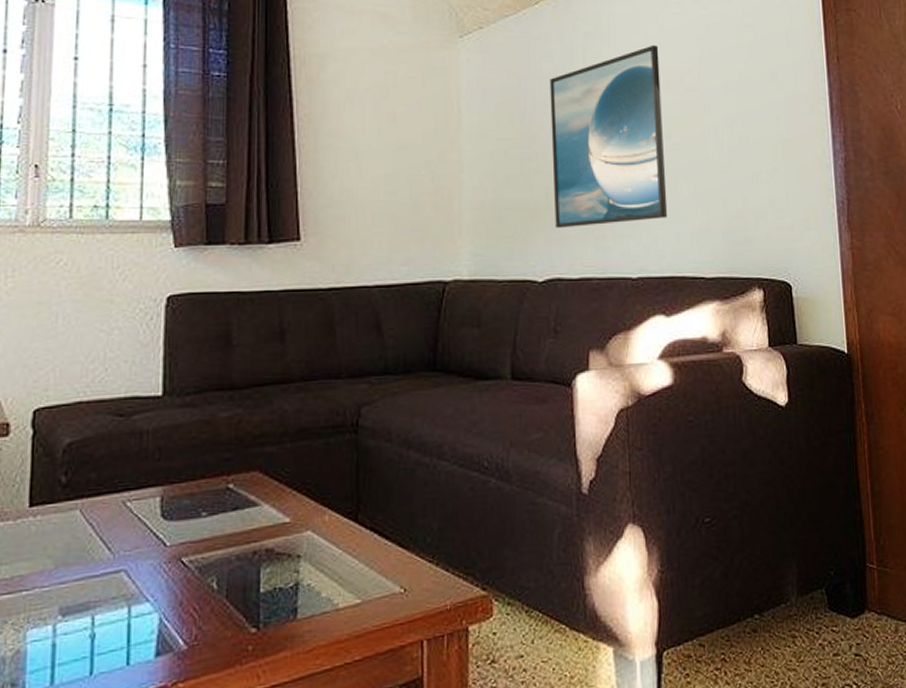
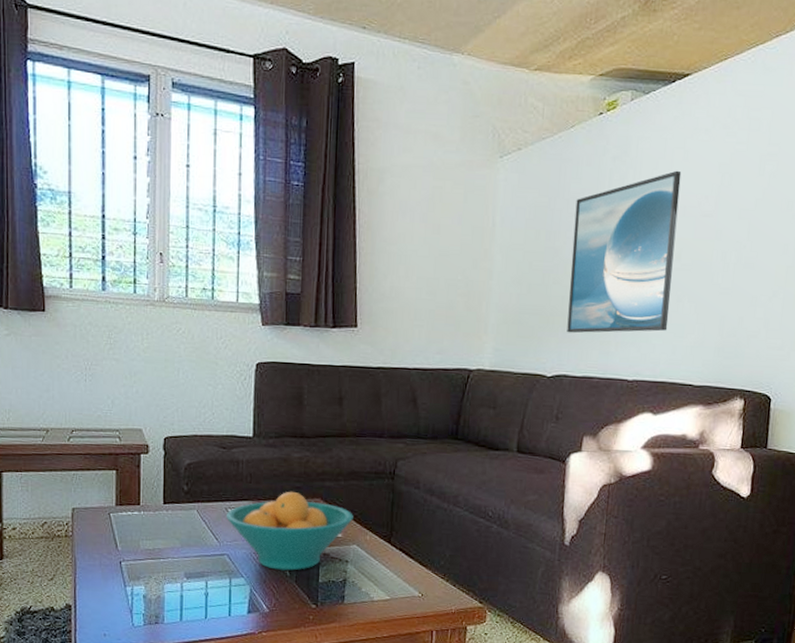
fruit bowl: none [123,465,305,583] -> present [225,491,353,571]

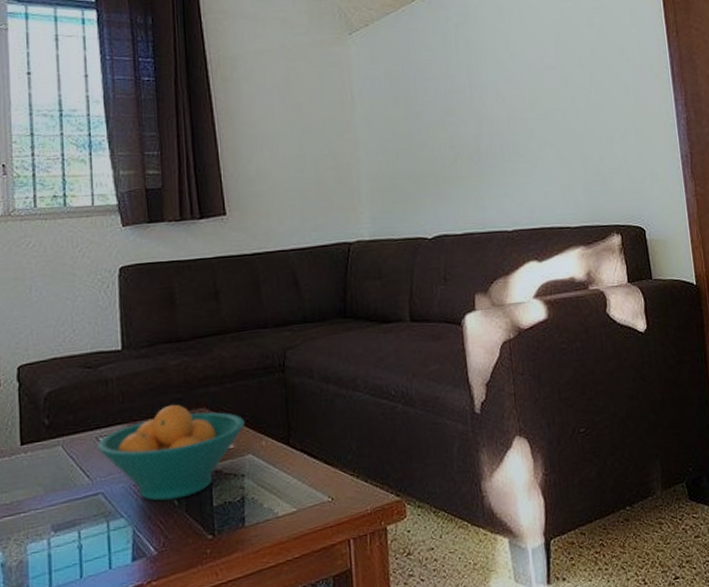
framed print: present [567,170,682,334] -> none [428,30,536,193]

